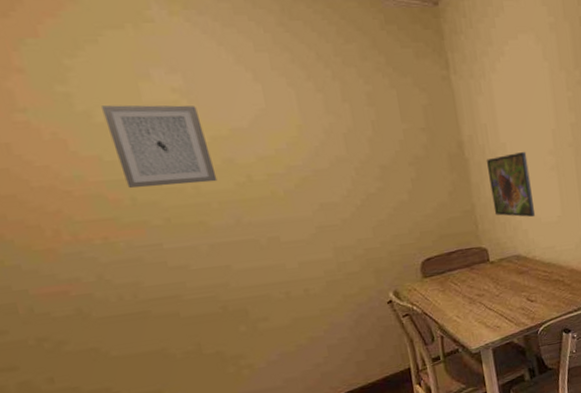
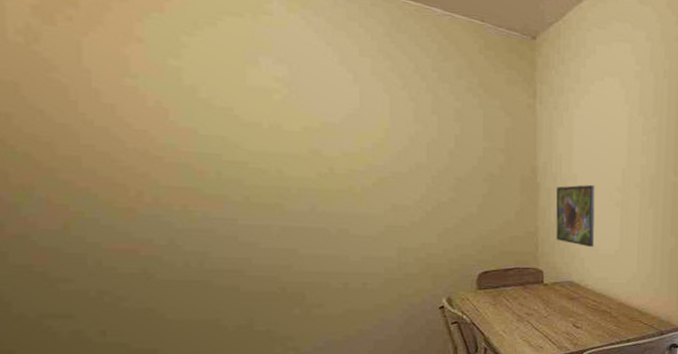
wall art: present [102,105,218,188] -> none [208,83,301,169]

